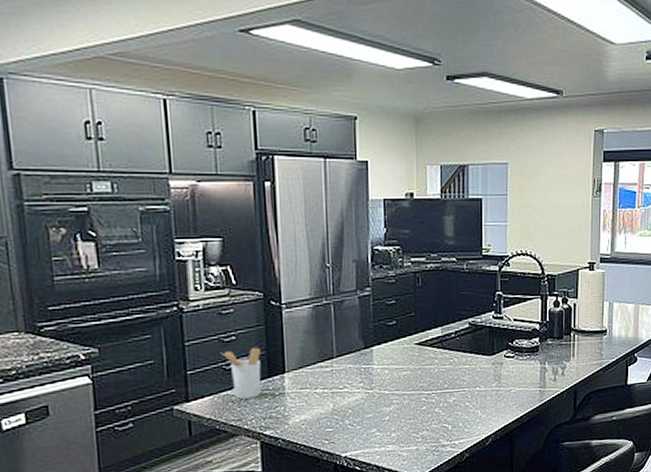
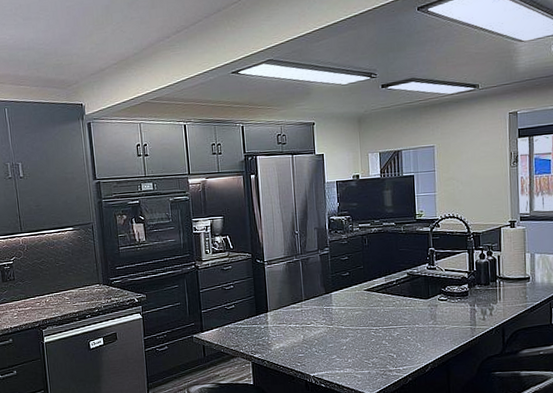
utensil holder: present [220,347,262,399] -> none [223,293,251,331]

